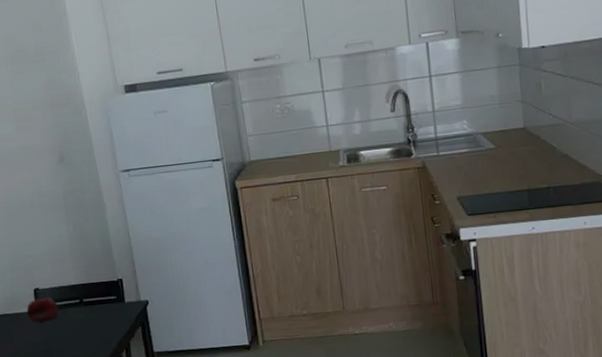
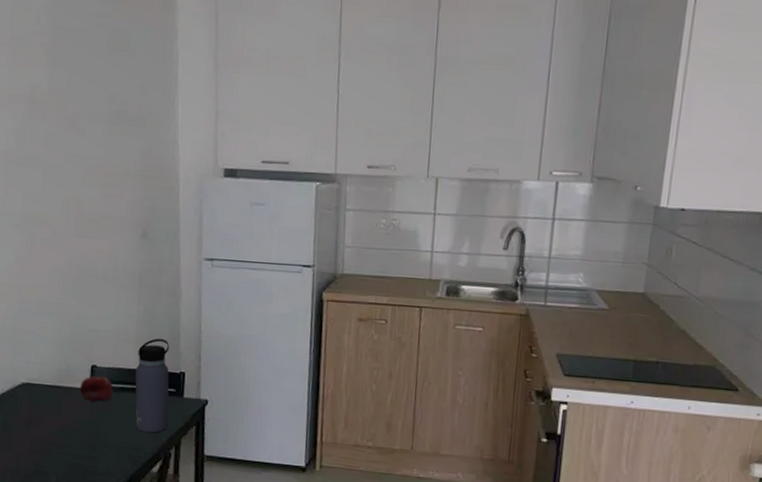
water bottle: none [75,251,116,342] -> present [135,338,170,434]

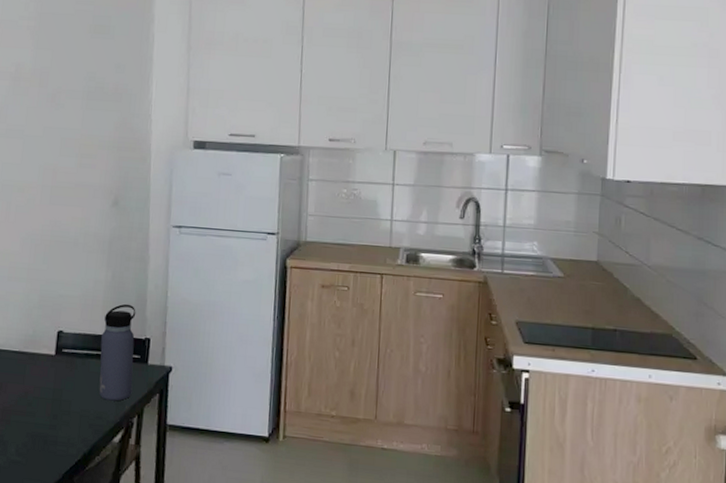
fruit: present [79,376,114,403] -> none [44,342,79,369]

